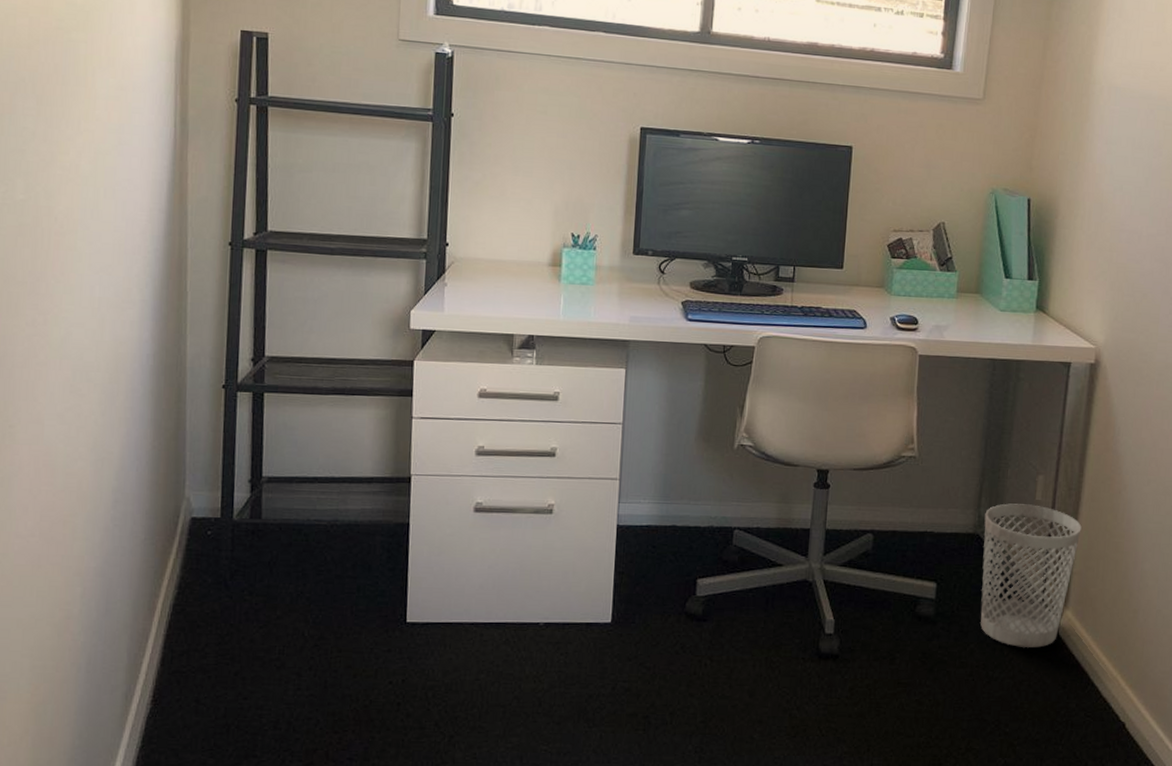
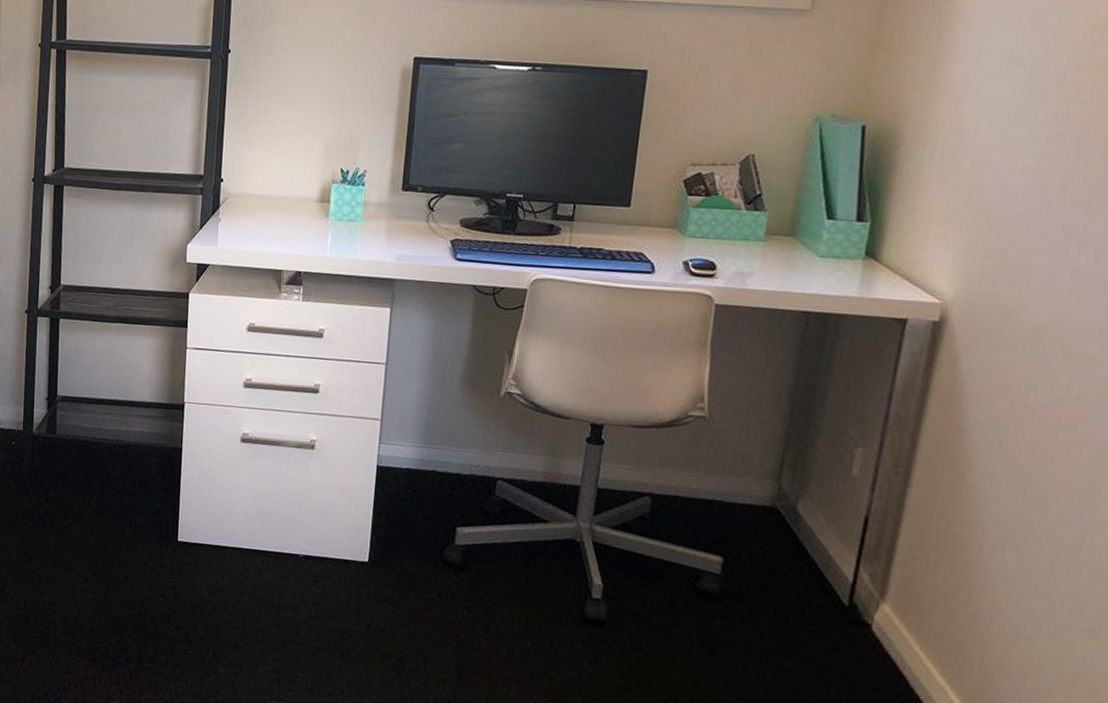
wastebasket: present [980,503,1082,649] -> none [774,477,910,642]

